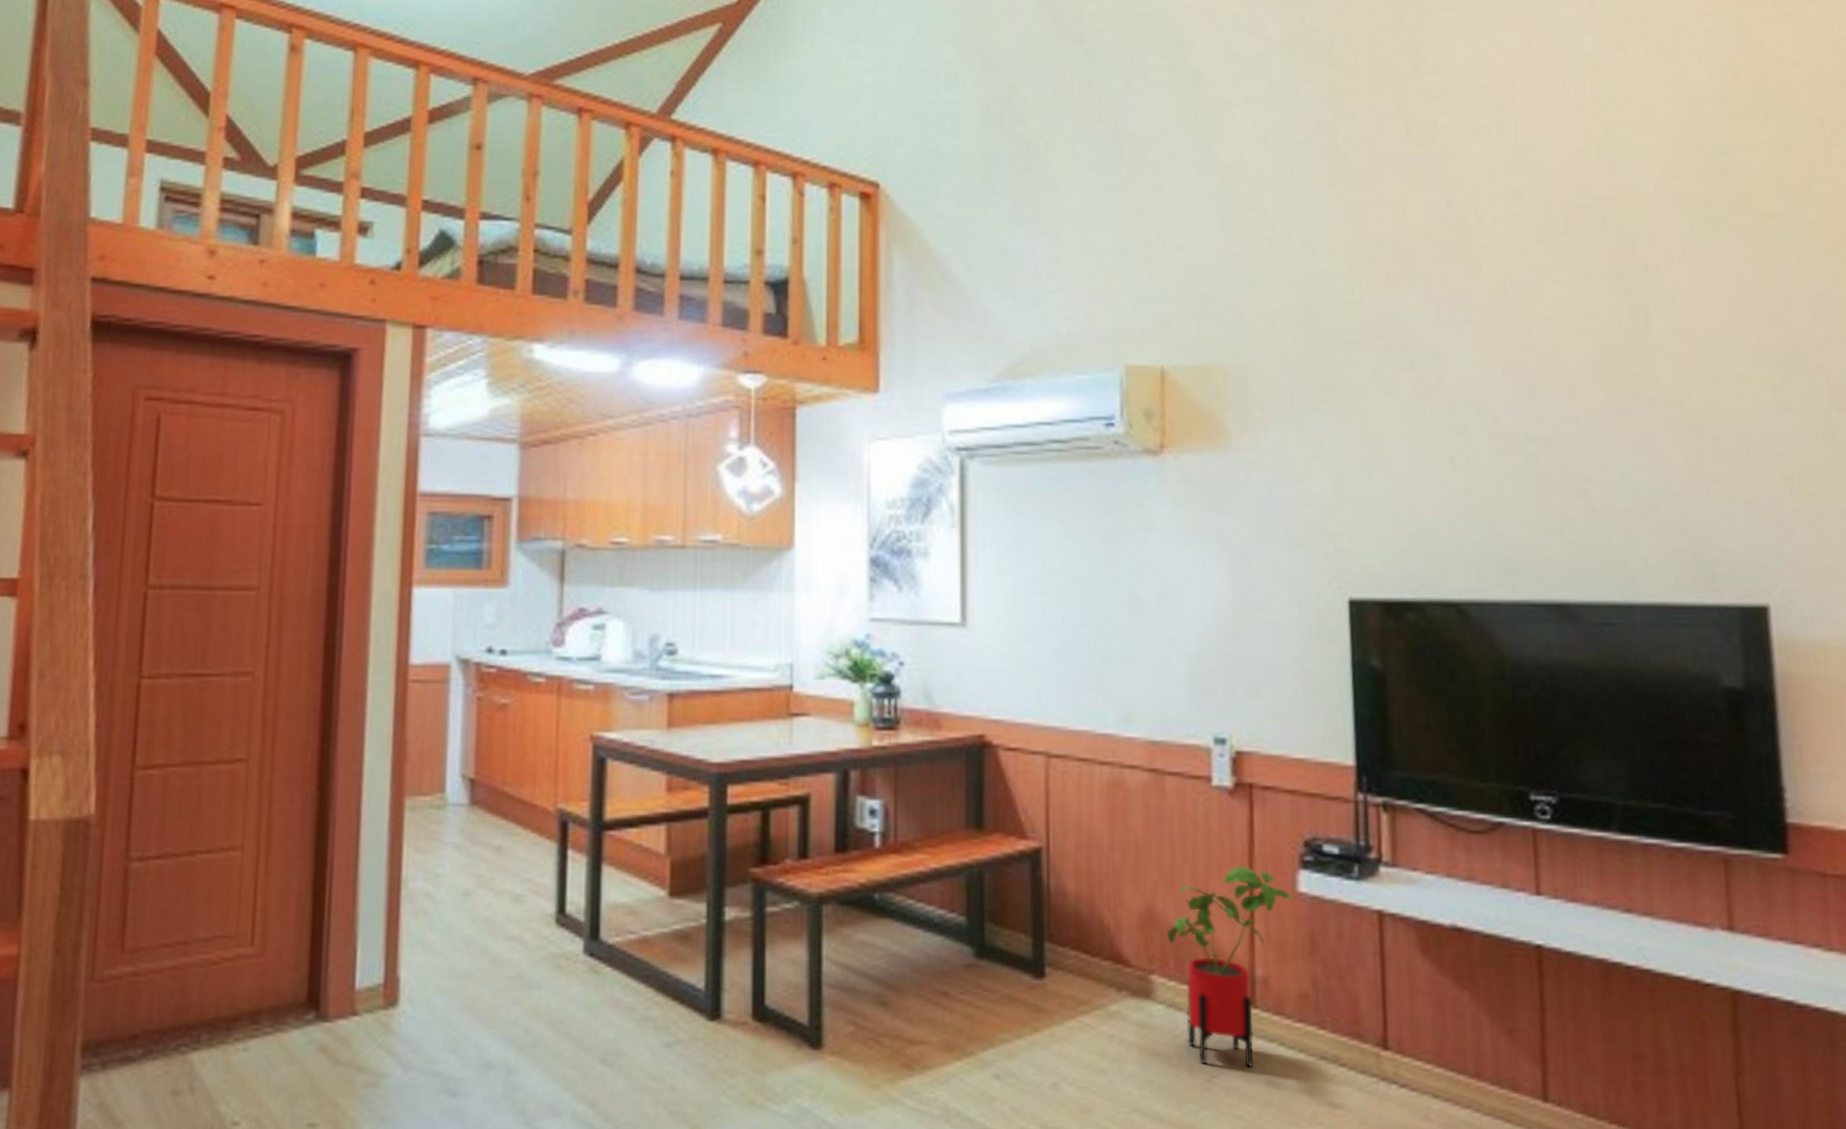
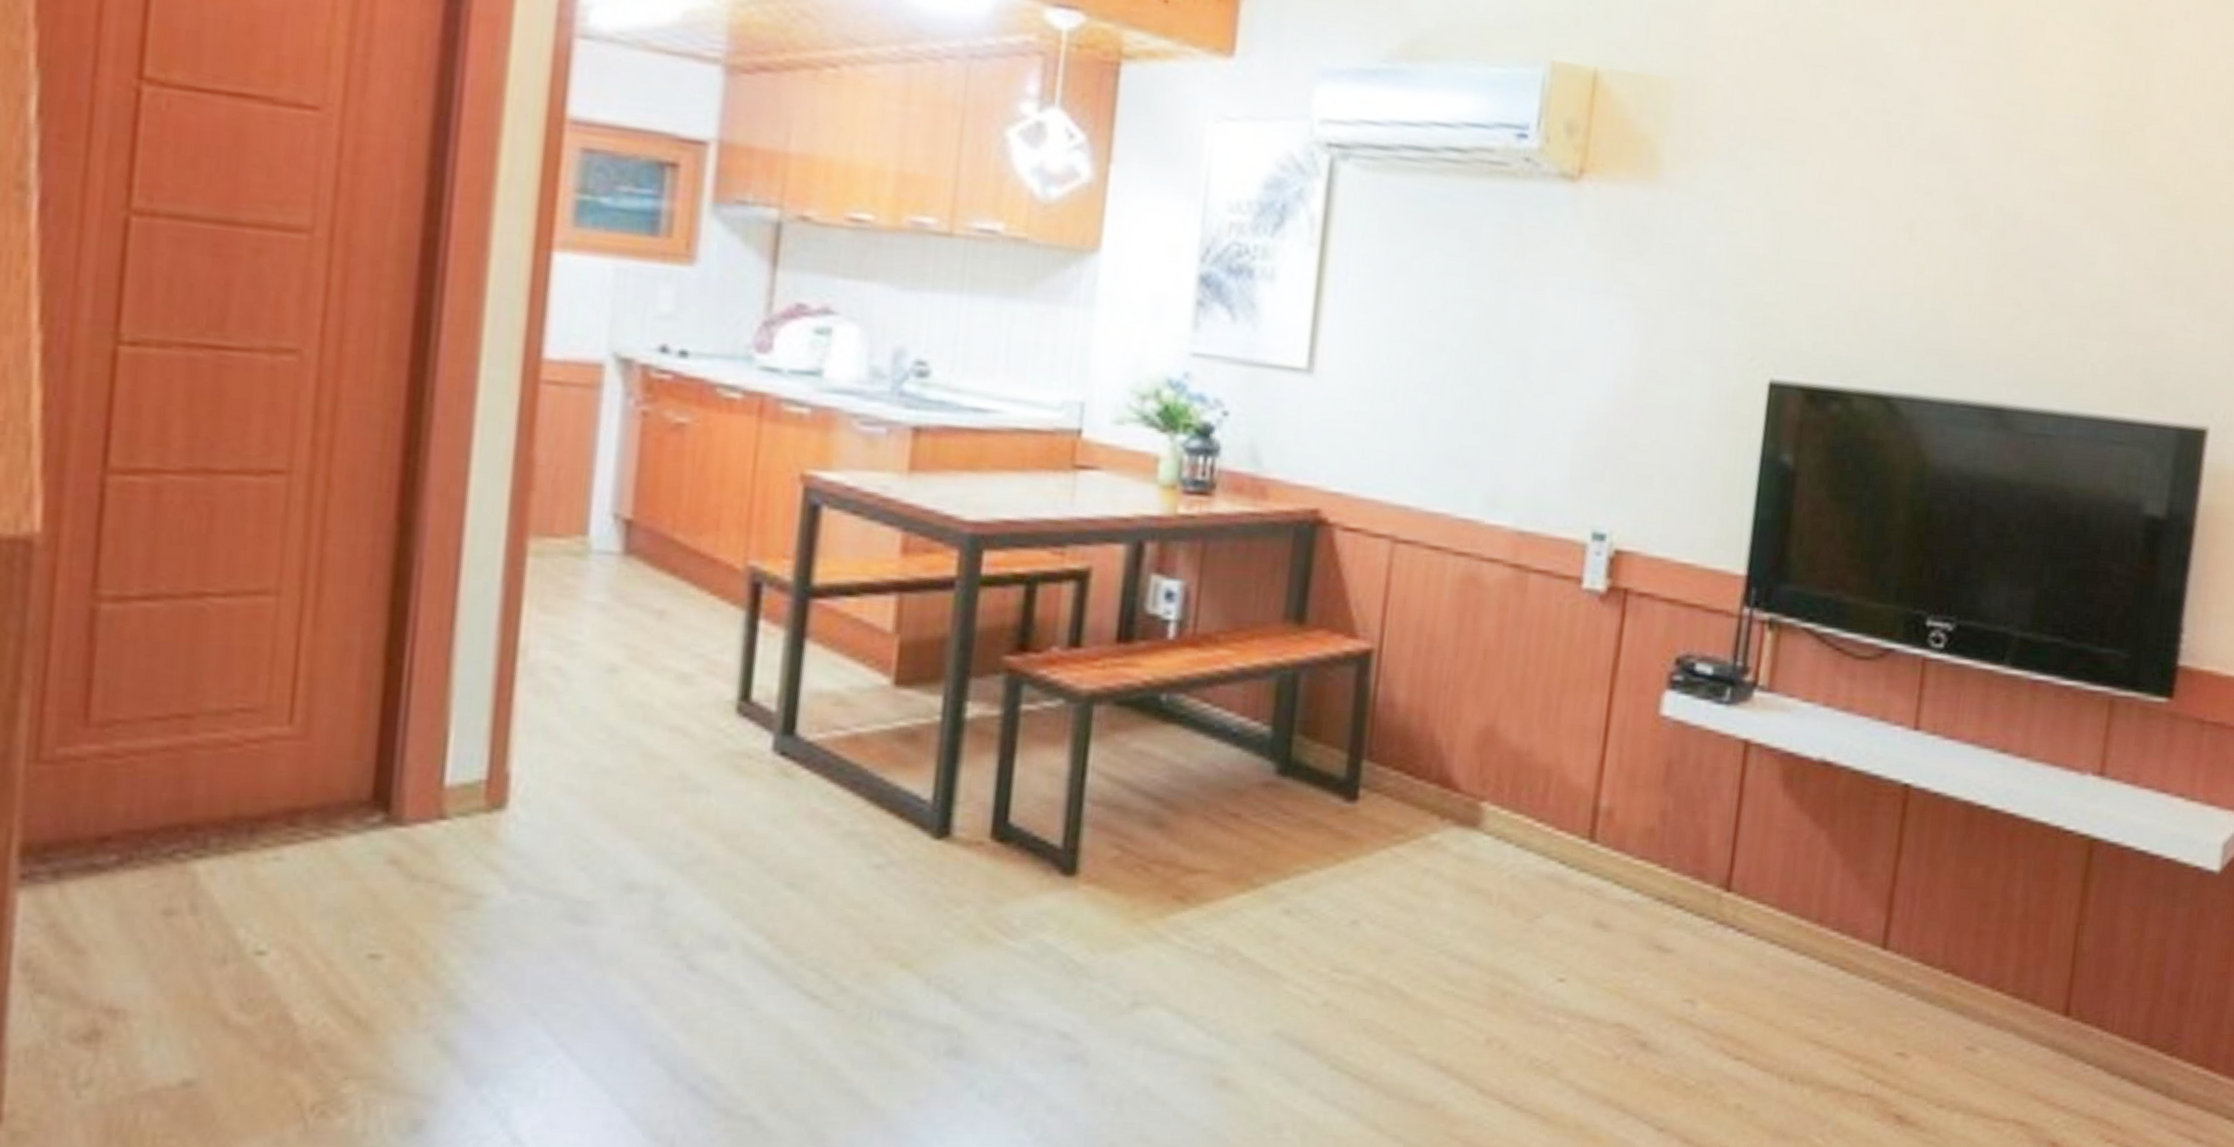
house plant: present [1166,866,1295,1068] -> none [1505,682,1657,909]

